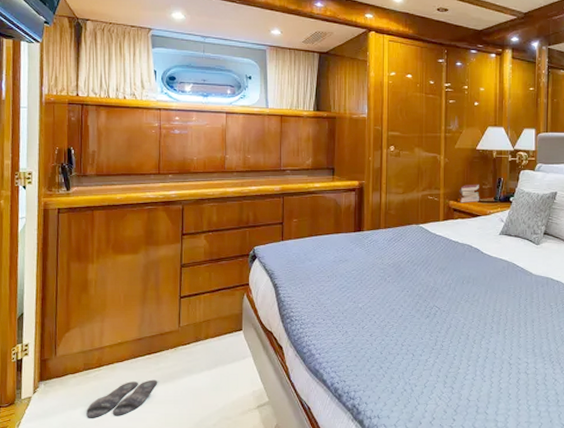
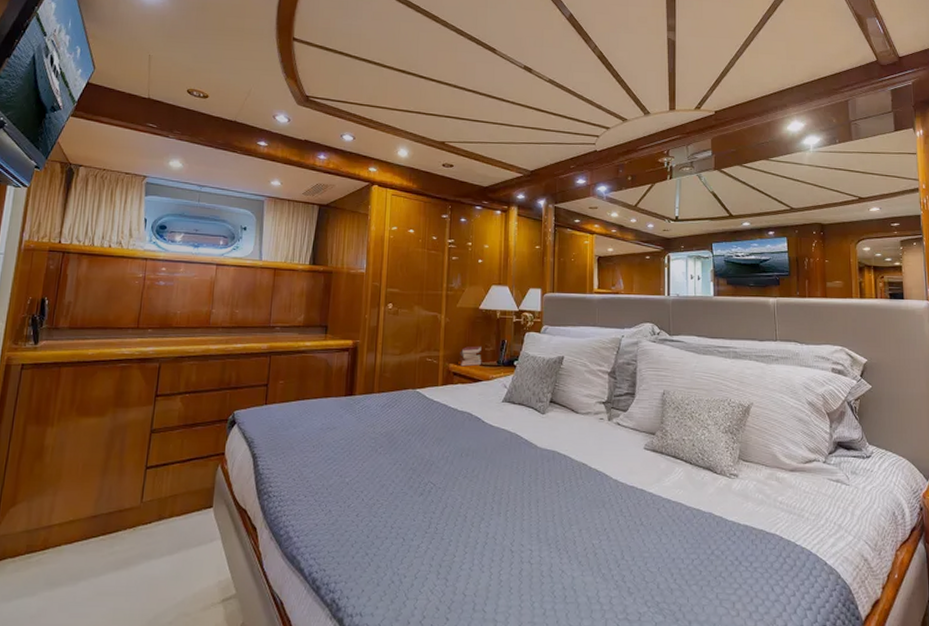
slippers: present [86,379,158,418] -> none [21,565,110,613]

